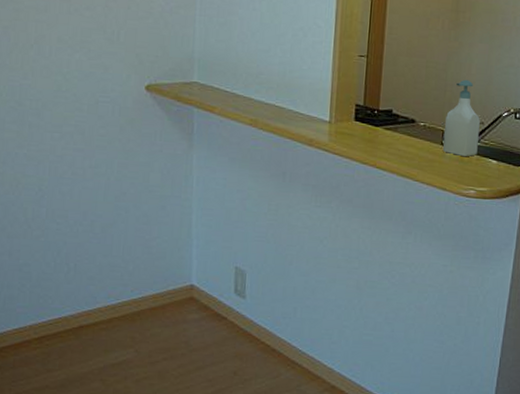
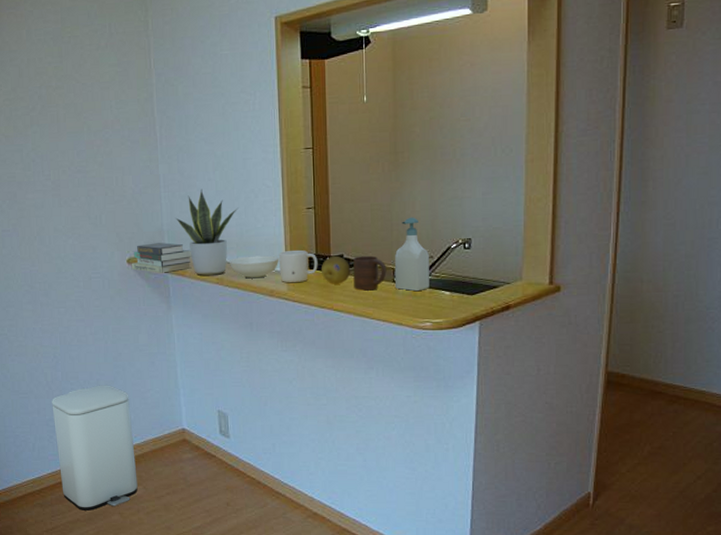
pedal bin: none [28,227,130,376] -> present [52,385,138,511]
books: none [150,70,225,107] -> present [131,242,192,273]
potted plant: none [210,18,284,116] -> present [176,189,239,276]
bowl: none [266,98,323,125] -> present [229,255,279,279]
mug: none [322,98,365,135] -> present [278,249,318,283]
fruit: none [367,109,398,141] -> present [320,255,350,284]
cup: none [400,113,436,151] -> present [353,255,387,291]

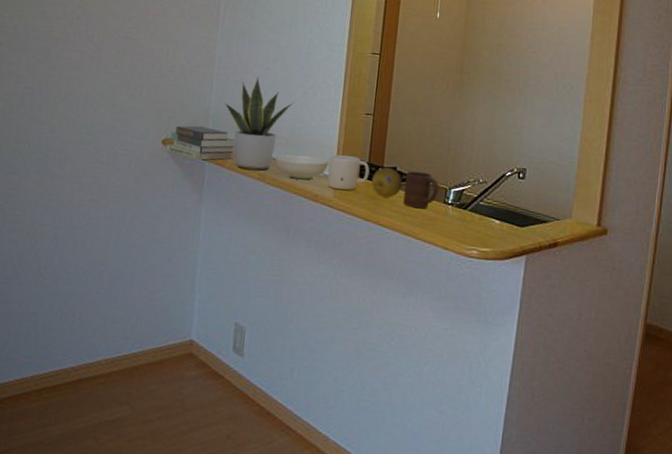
pedal bin: present [52,385,138,511] -> none [29,278,135,432]
soap bottle: present [395,217,429,292] -> none [446,138,483,217]

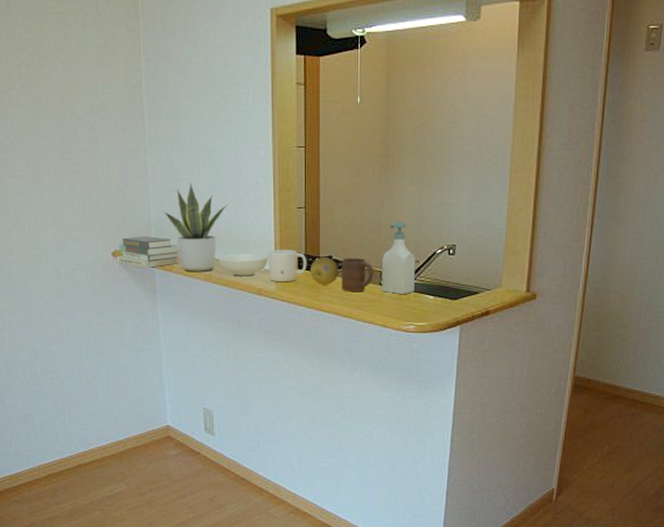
soap bottle: none [446,138,483,217] -> present [382,221,415,295]

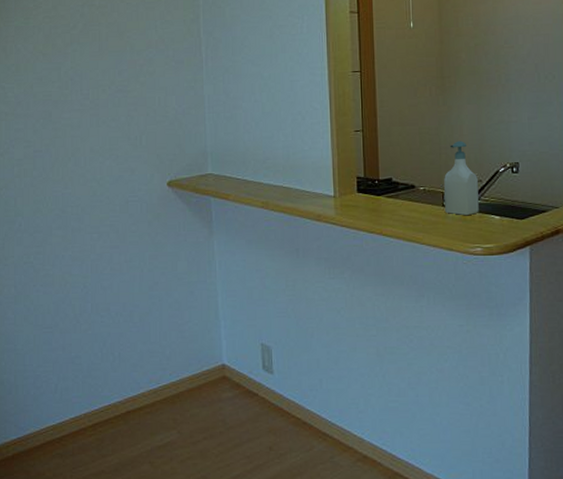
books: present [116,236,180,268] -> none [172,165,237,197]
potted plant: present [164,182,229,272] -> none [220,110,285,199]
bowl: present [217,253,269,276] -> none [274,178,327,203]
mug: present [267,249,307,283] -> none [326,173,367,207]
fruit: present [309,256,338,285] -> none [369,179,399,209]
cup: present [341,257,374,292] -> none [402,179,436,215]

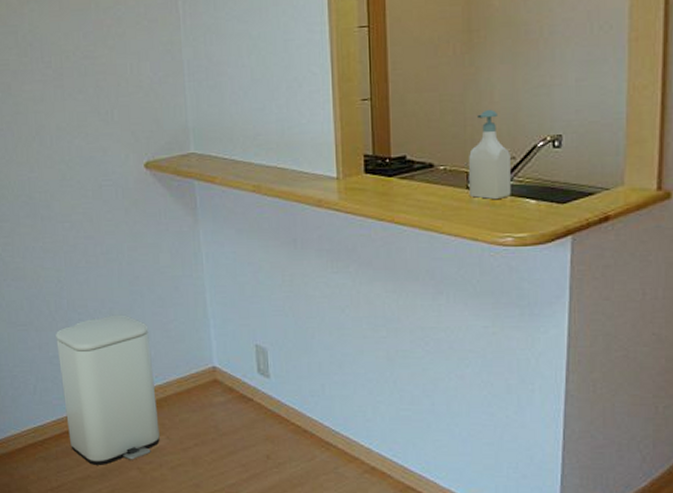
pedal bin: none [79,317,171,460] -> present [56,314,160,465]

